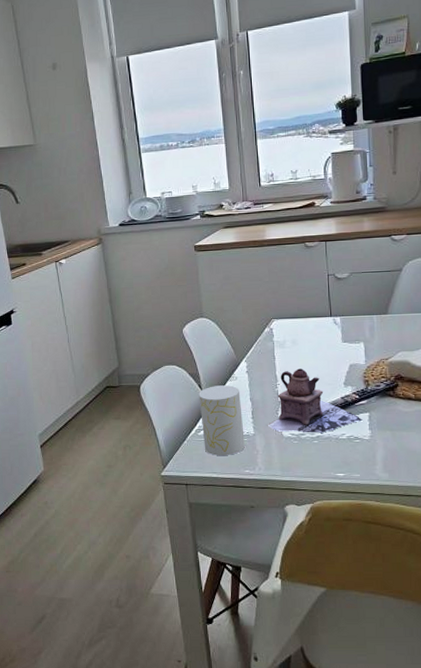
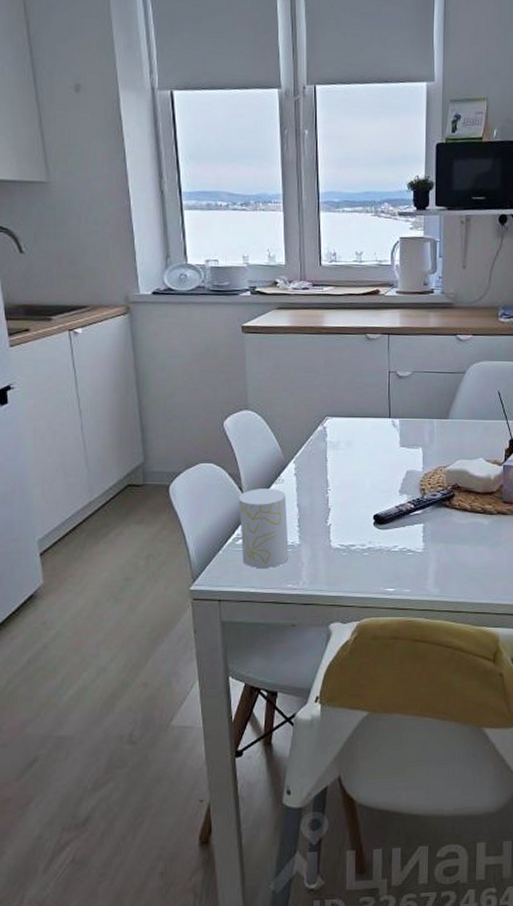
teapot: present [267,368,363,433] -> none [314,473,416,544]

